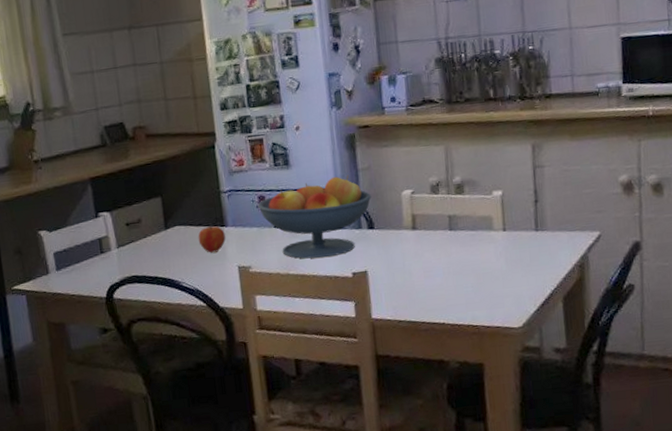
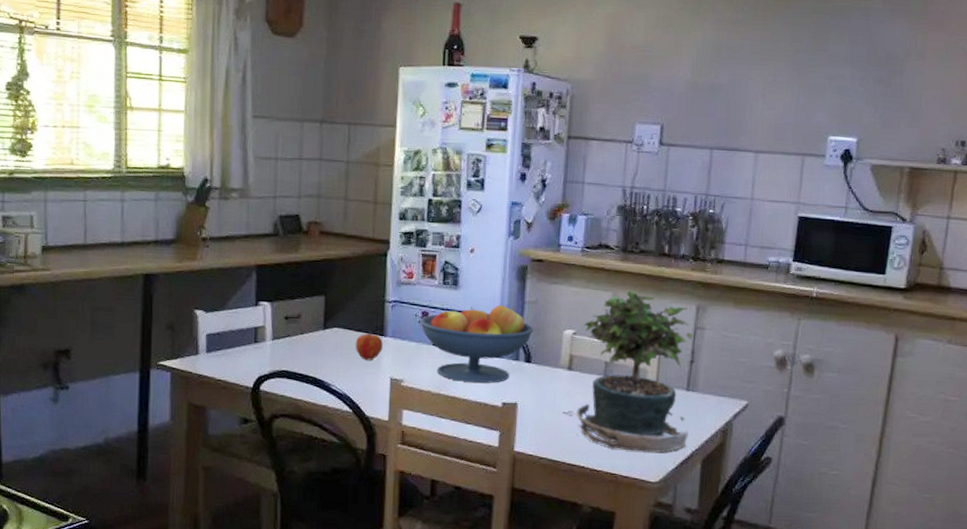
potted plant: none [414,140,545,301] -> present [562,289,694,453]

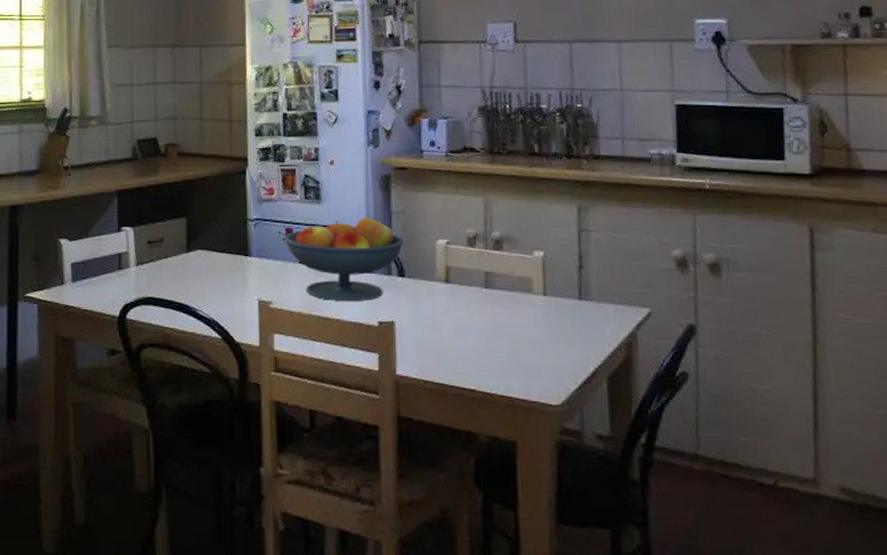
apple: present [355,333,383,361] -> none [220,254,248,282]
potted plant: present [562,289,694,453] -> none [444,193,588,371]

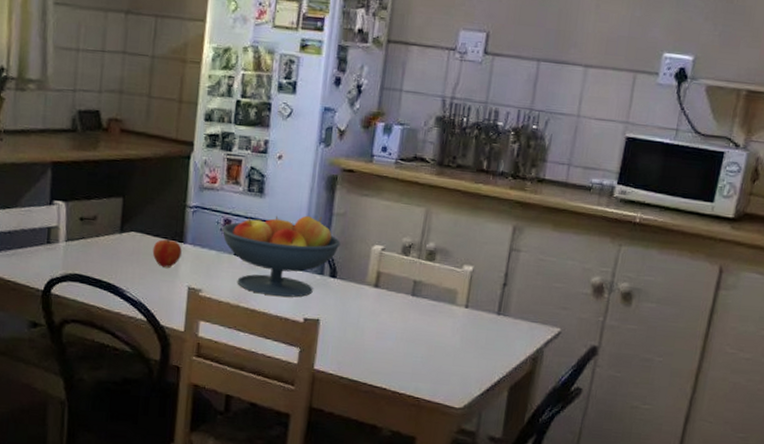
apple: none [220,254,248,282] -> present [152,239,182,268]

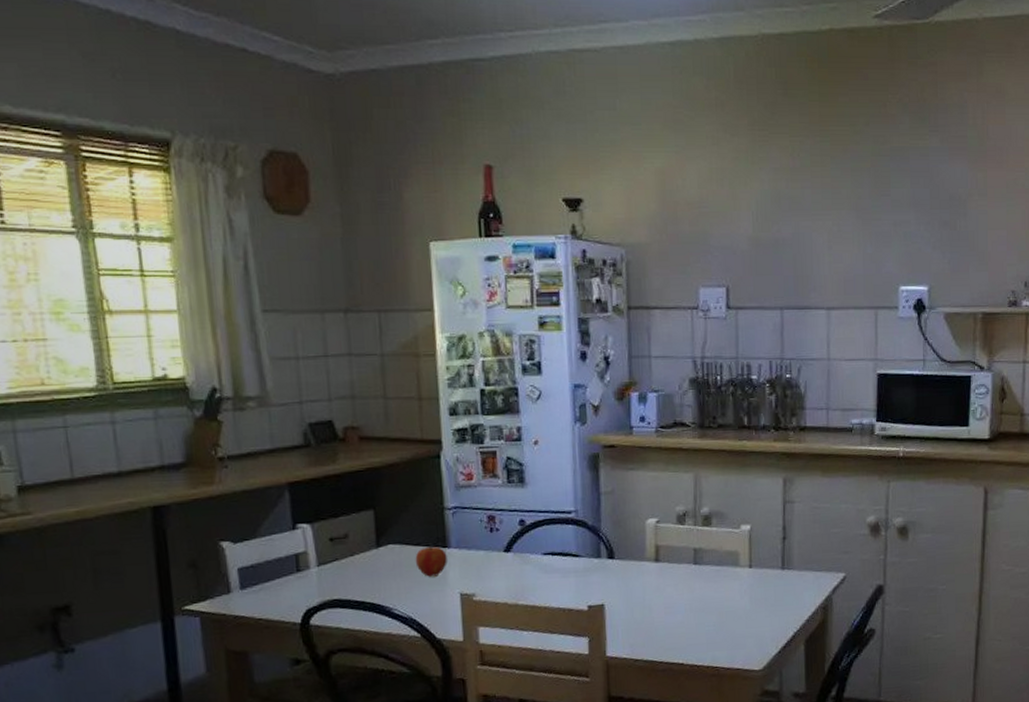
fruit bowl: present [221,215,341,297] -> none [486,498,613,588]

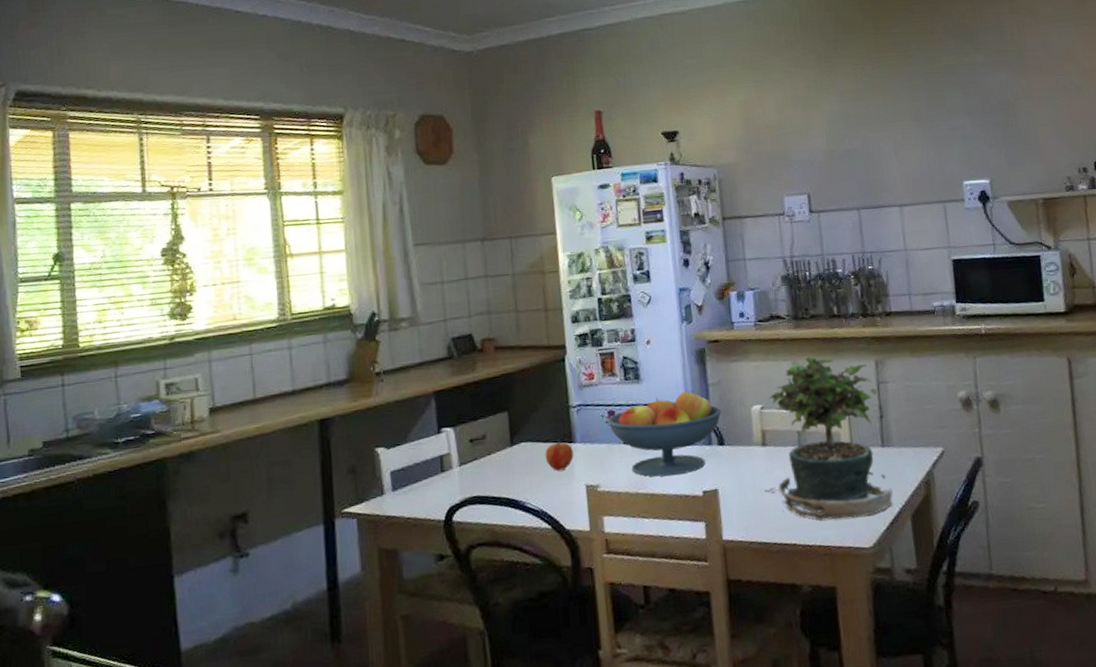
fruit bowl: none [486,498,613,588] -> present [607,390,722,477]
potted plant: none [654,468,788,641] -> present [764,355,893,520]

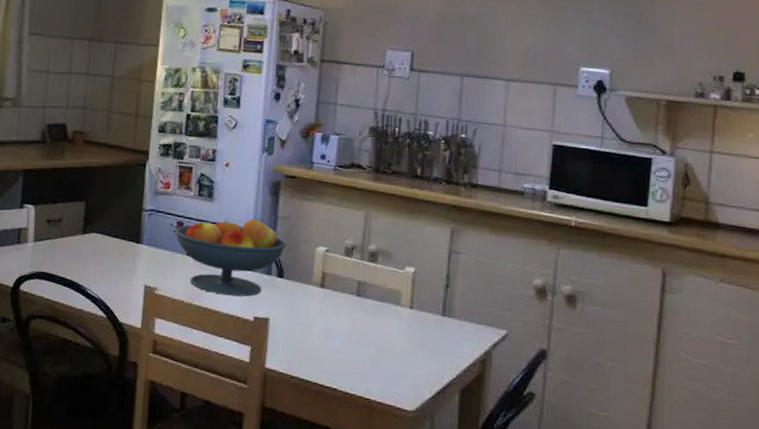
apple: present [545,442,574,471] -> none [112,240,139,267]
potted plant: present [764,355,893,520] -> none [314,209,449,380]

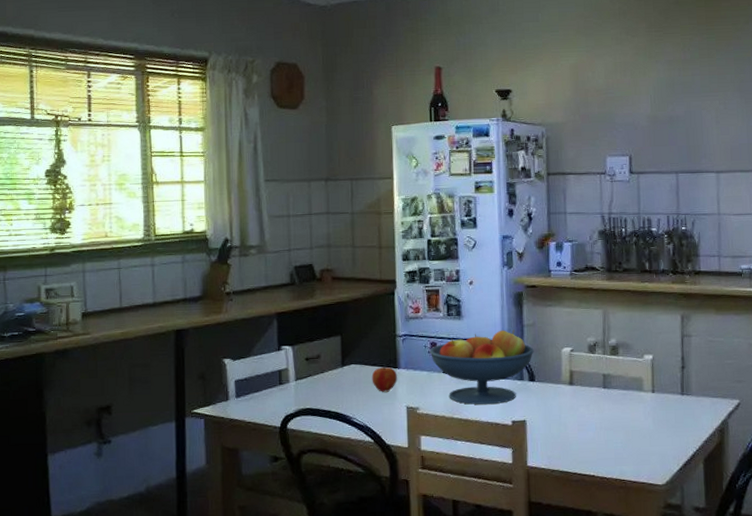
apple: none [112,240,139,267] -> present [371,366,397,392]

